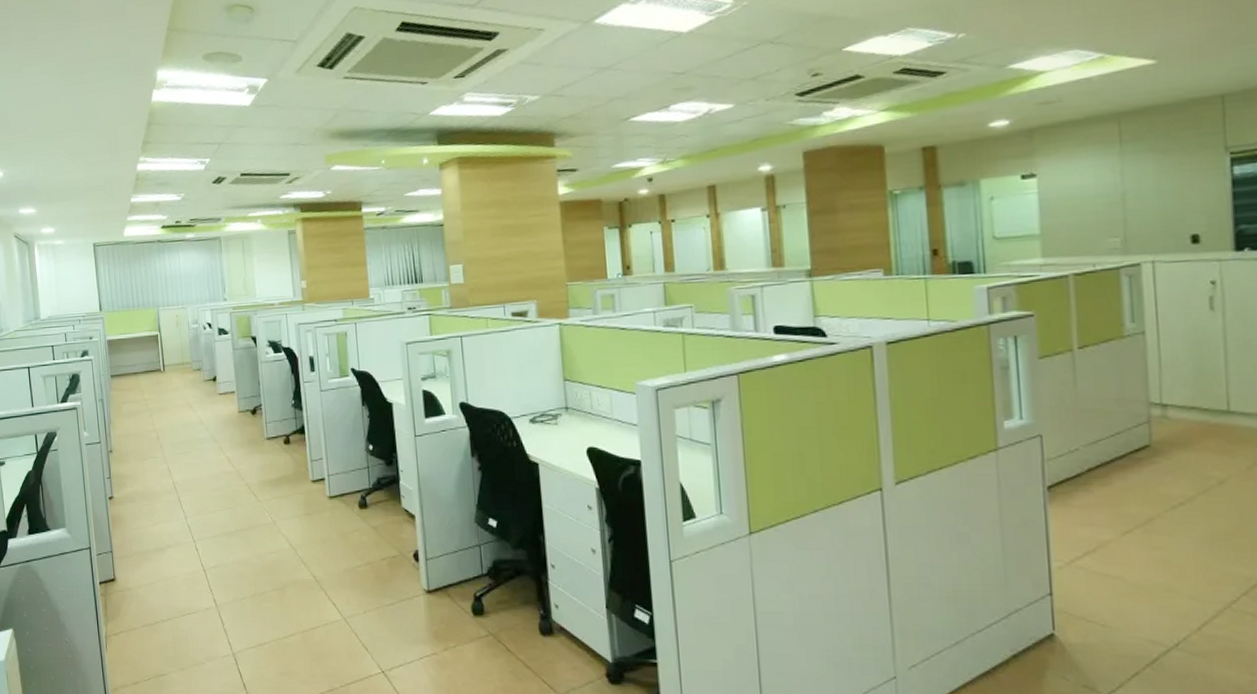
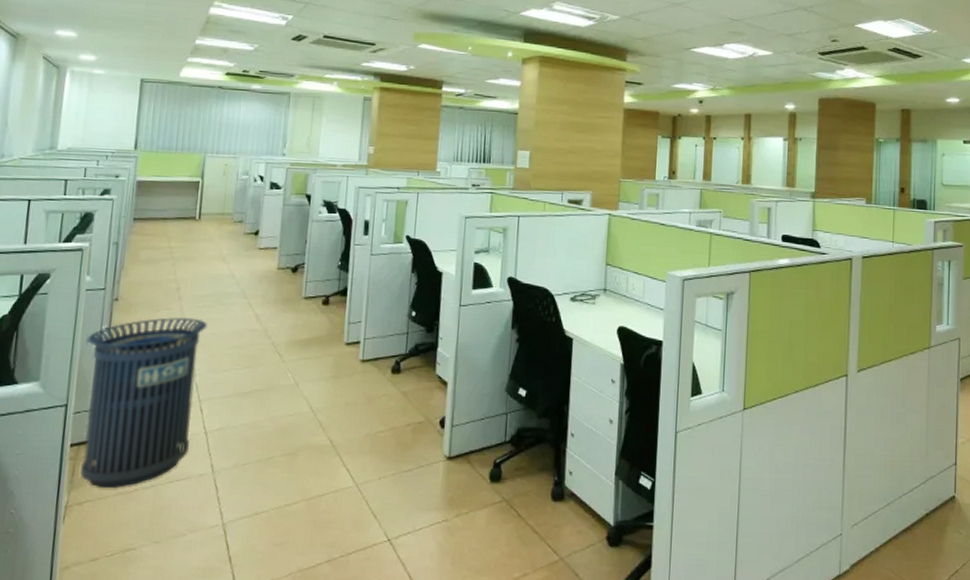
recycling bin: none [95,463,193,621] -> present [80,316,207,489]

